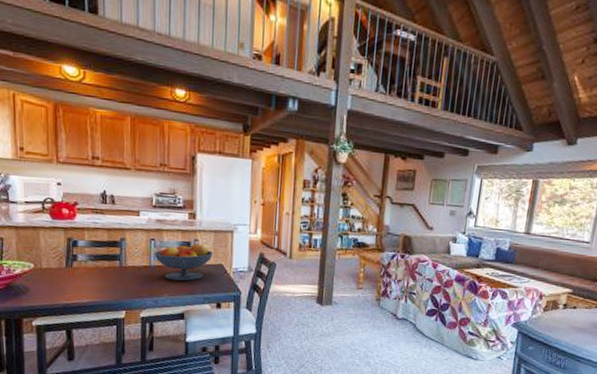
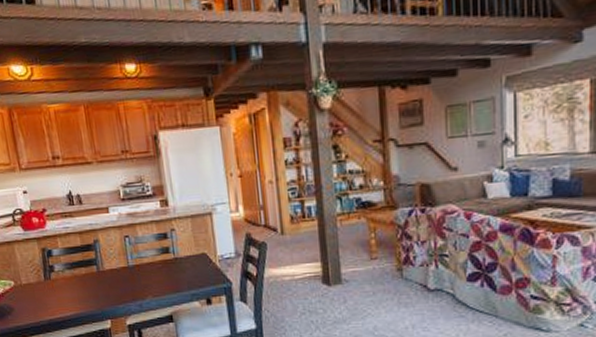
fruit bowl: present [154,242,214,281] -> none [130,232,194,280]

